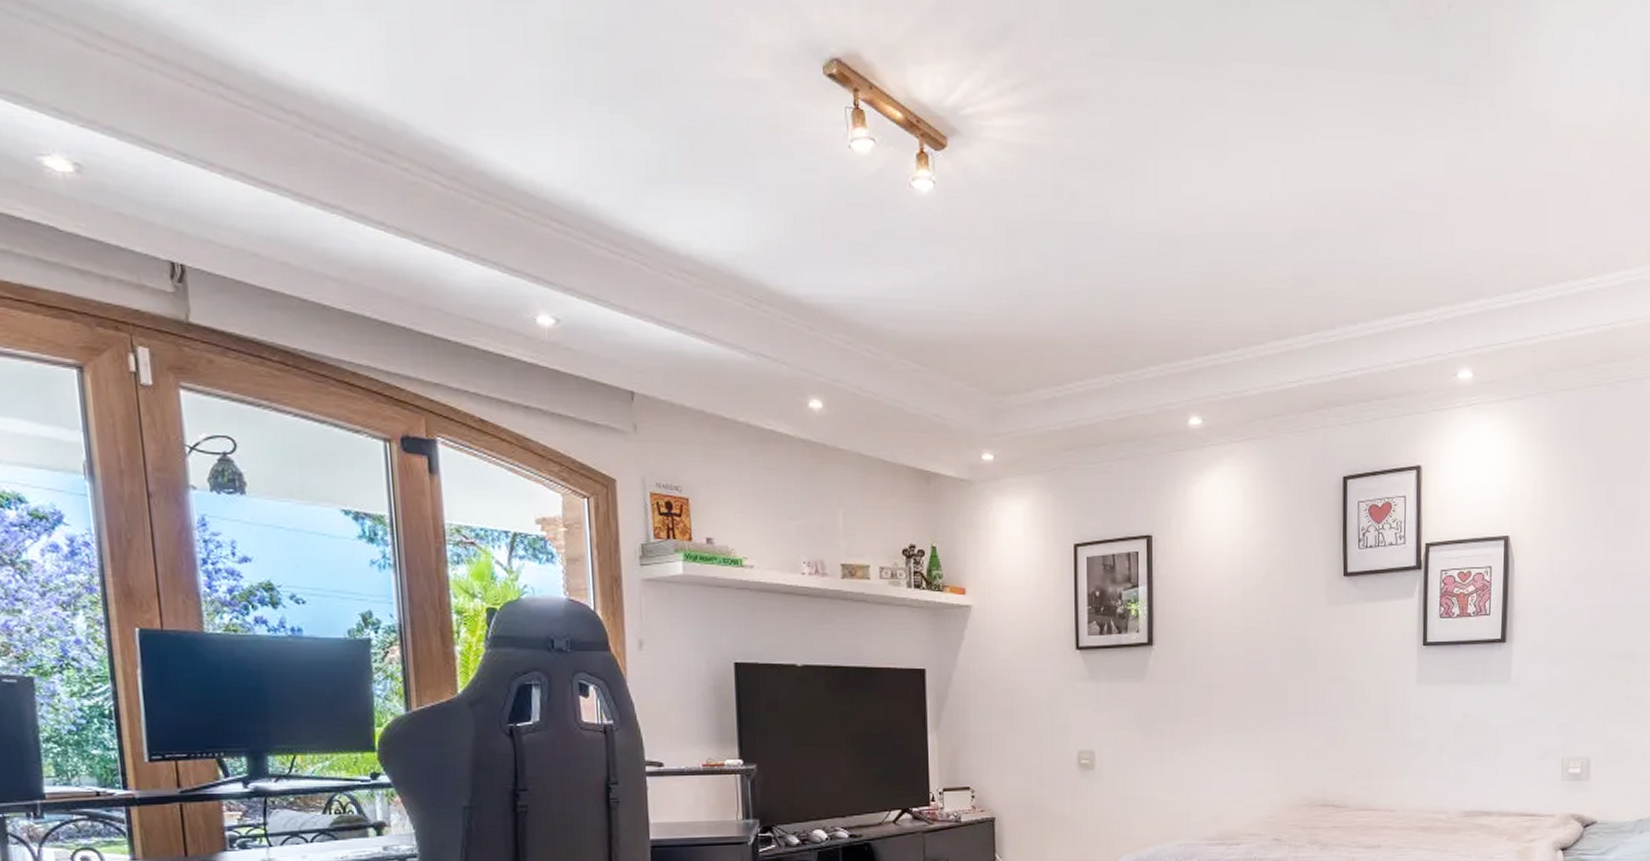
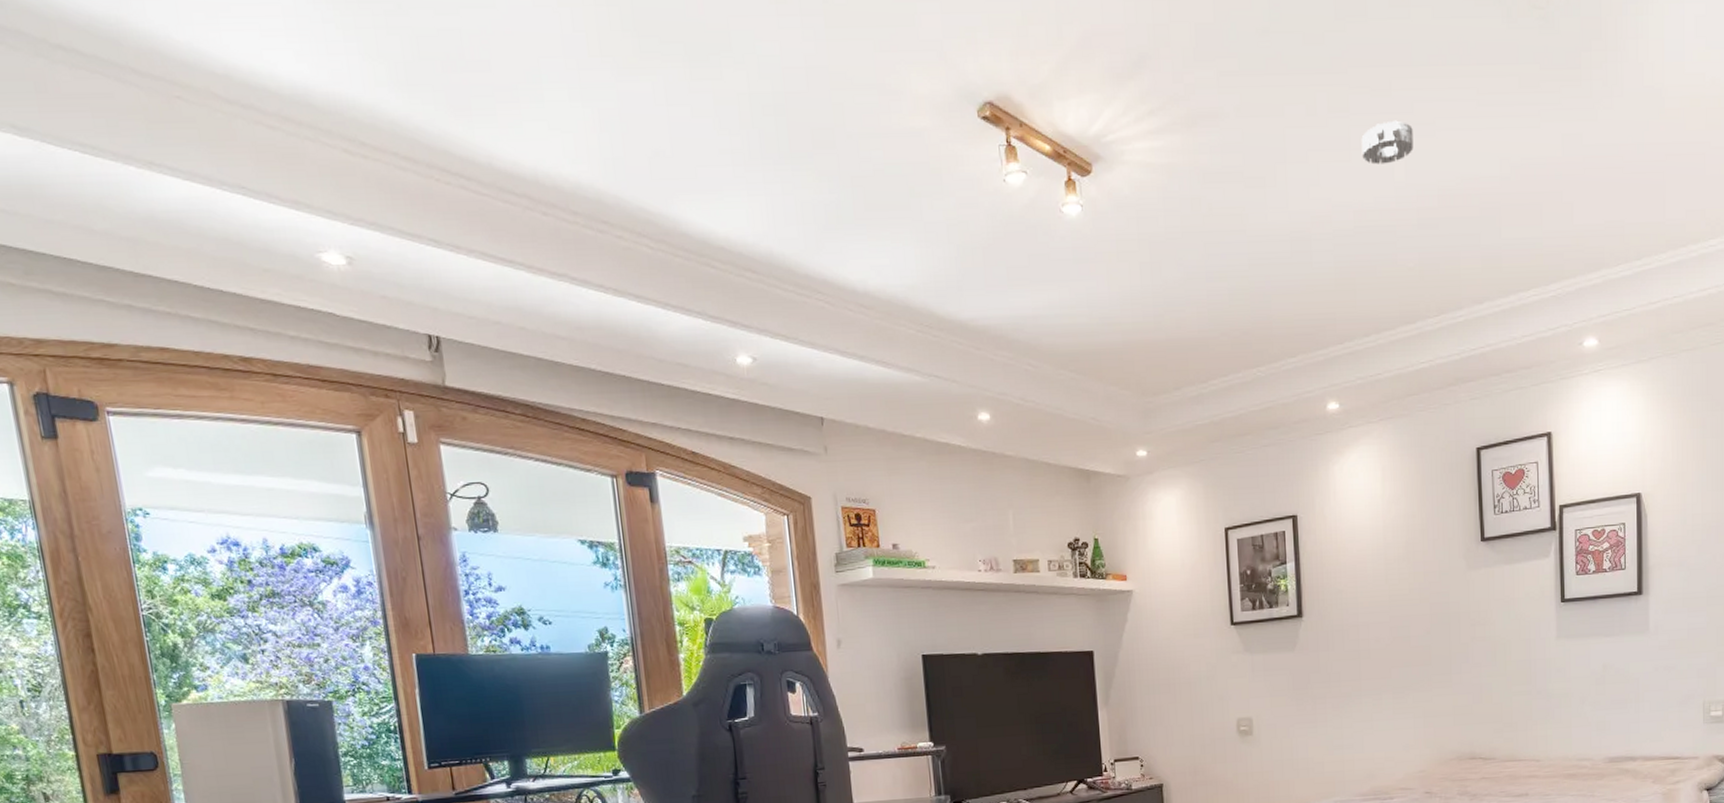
smoke detector: none [1237,121,1292,168] -> present [1361,120,1414,165]

